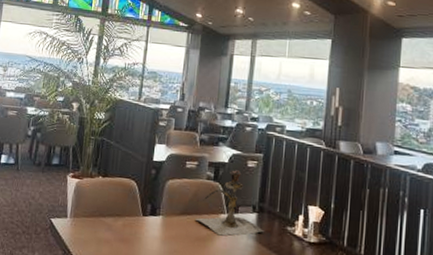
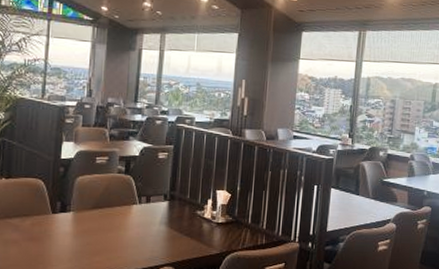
hookah: present [195,170,264,236] -> none [107,162,175,225]

